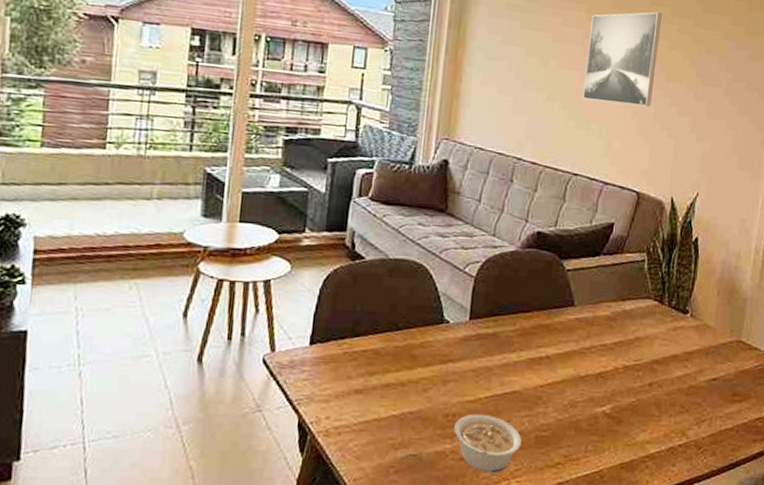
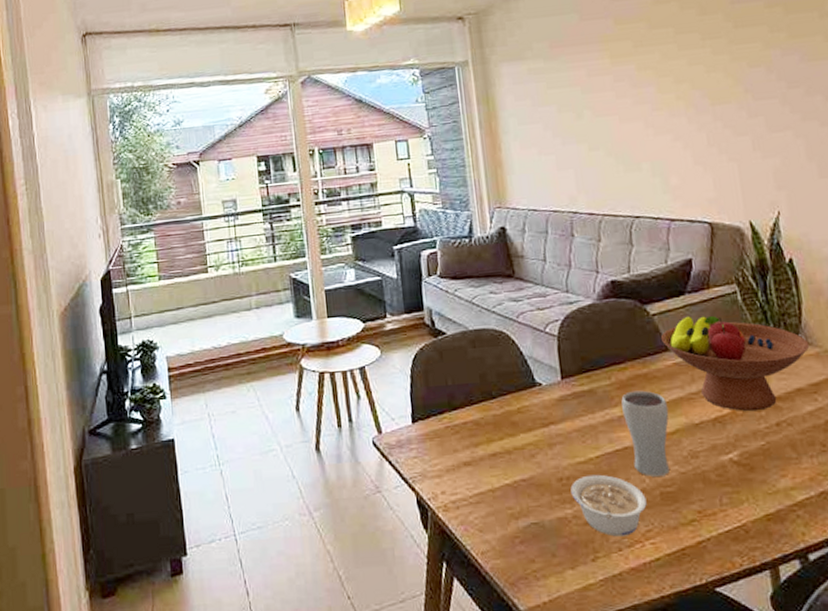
drinking glass: none [518,339,561,421] -> present [621,390,670,477]
fruit bowl: none [569,276,693,371] -> present [660,315,810,412]
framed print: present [582,12,662,108] -> none [616,39,702,141]

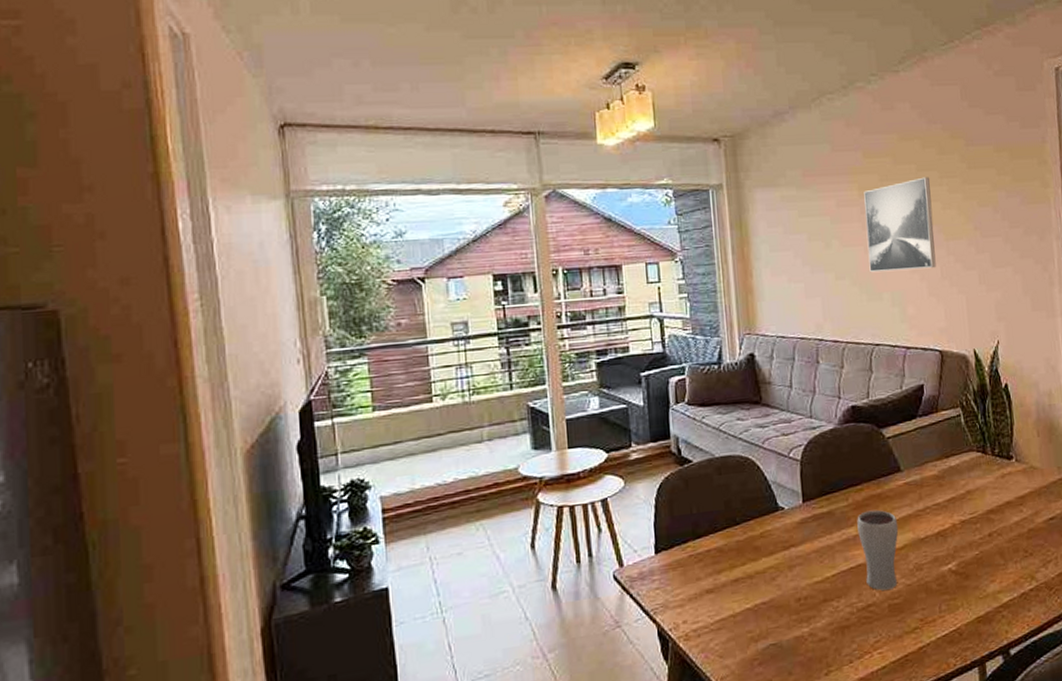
legume: present [570,474,647,537] -> none [808,592,876,650]
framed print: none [616,39,702,141] -> present [864,177,936,272]
fruit bowl: present [660,315,810,412] -> none [893,437,1018,525]

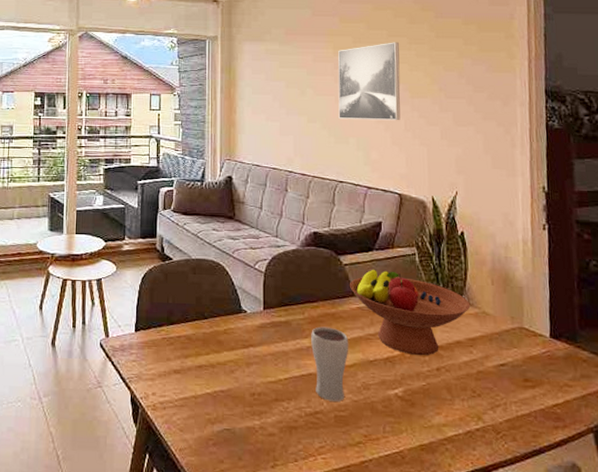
fruit bowl: none [893,437,1018,525] -> present [349,269,471,356]

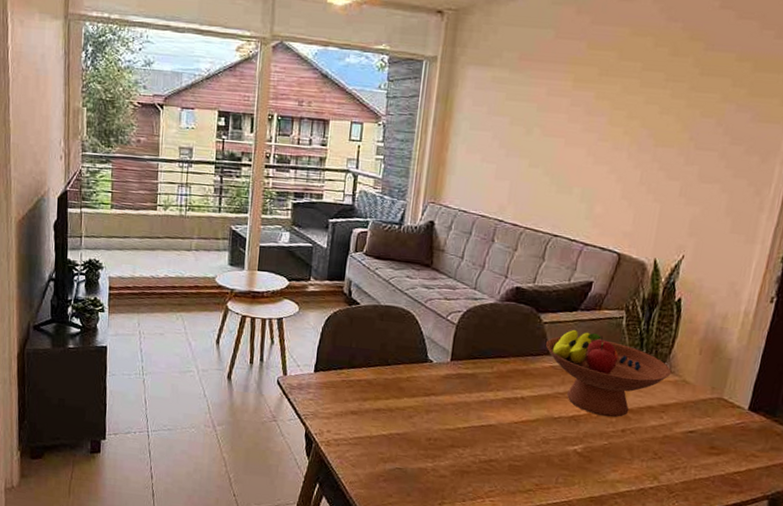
drinking glass: present [311,326,349,401] -> none [493,381,536,452]
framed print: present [338,42,401,121] -> none [565,77,654,172]

